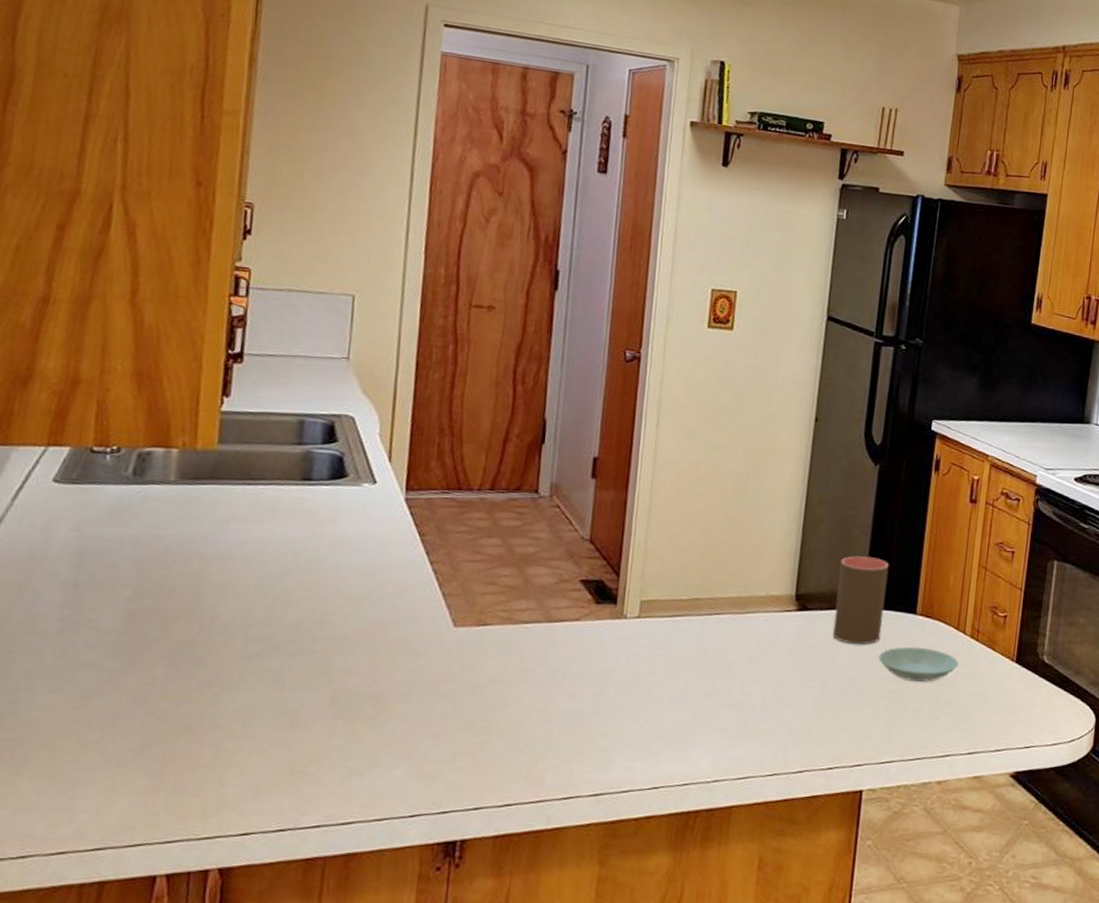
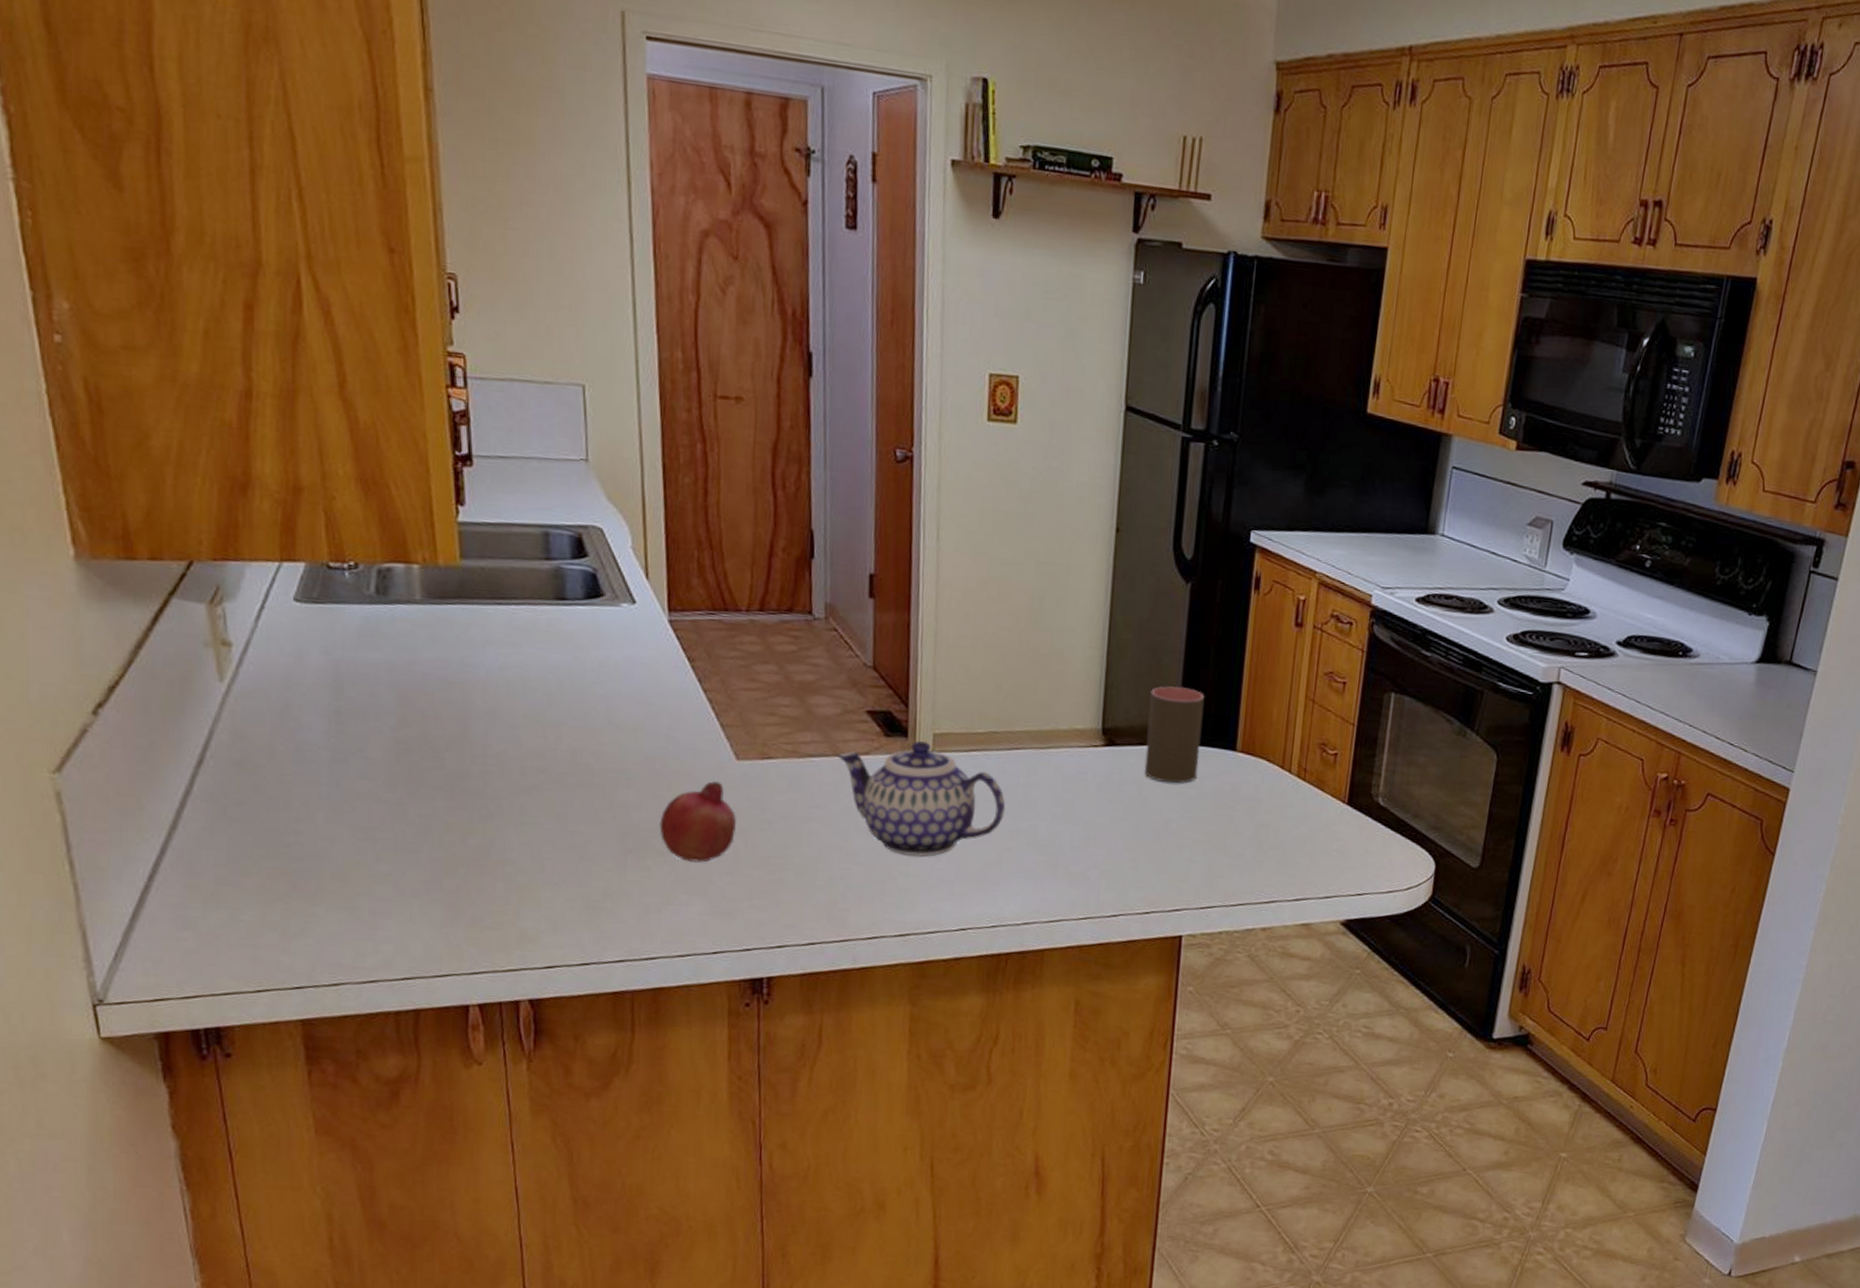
fruit: none [372,647,448,726] -> present [659,781,736,863]
teapot: none [549,607,703,717] -> present [837,740,1006,857]
saucer: present [878,646,959,682] -> none [1195,786,1284,824]

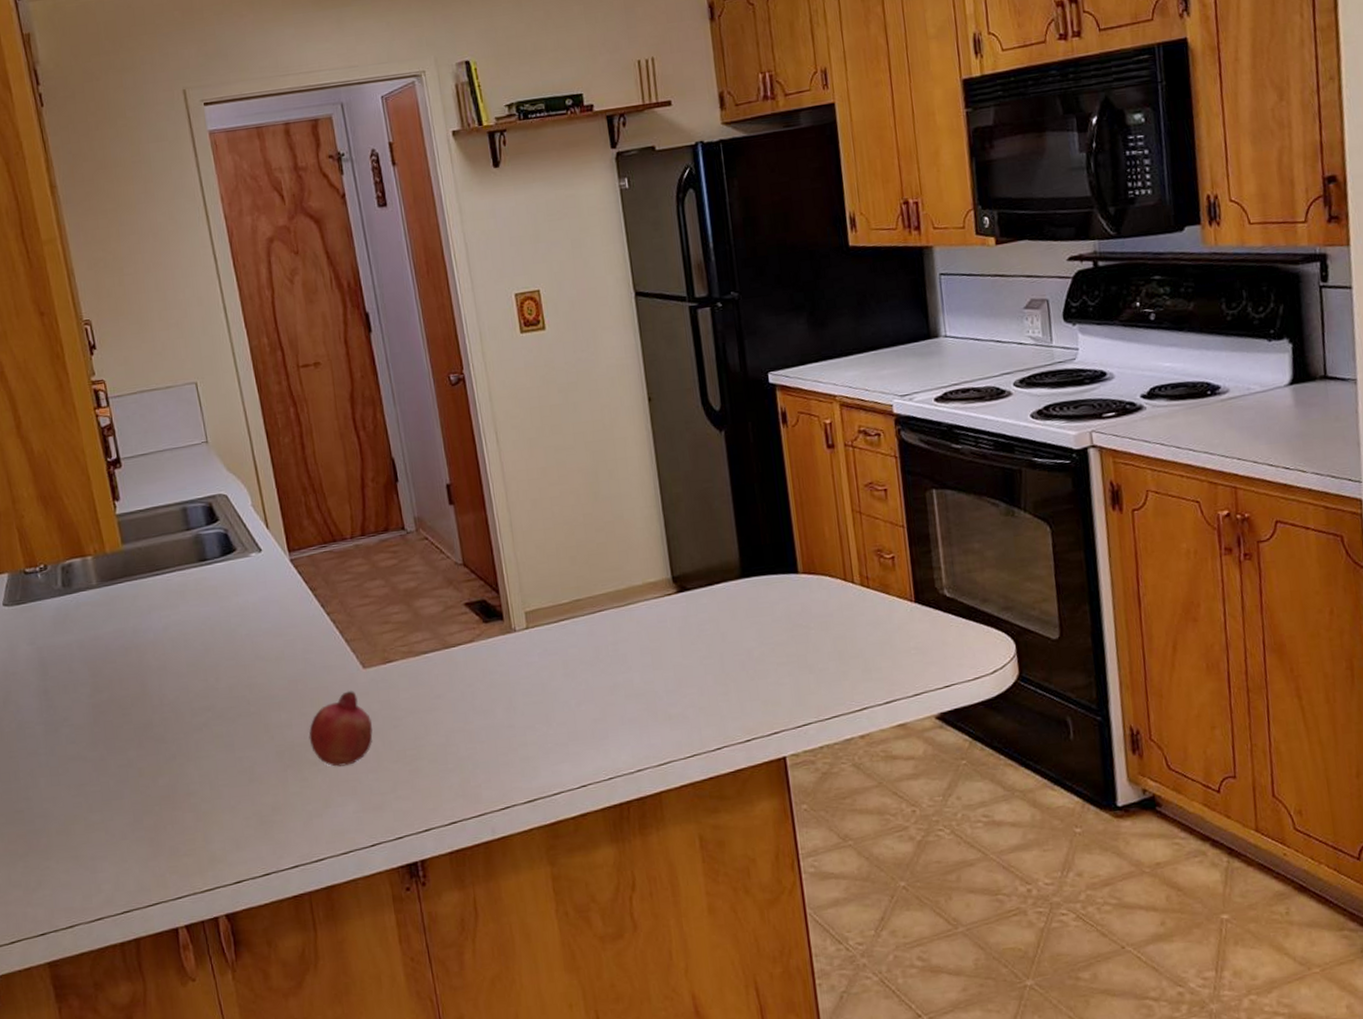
teapot: present [837,740,1006,857] -> none [446,620,601,727]
cup: present [1144,686,1205,784] -> none [709,524,768,616]

